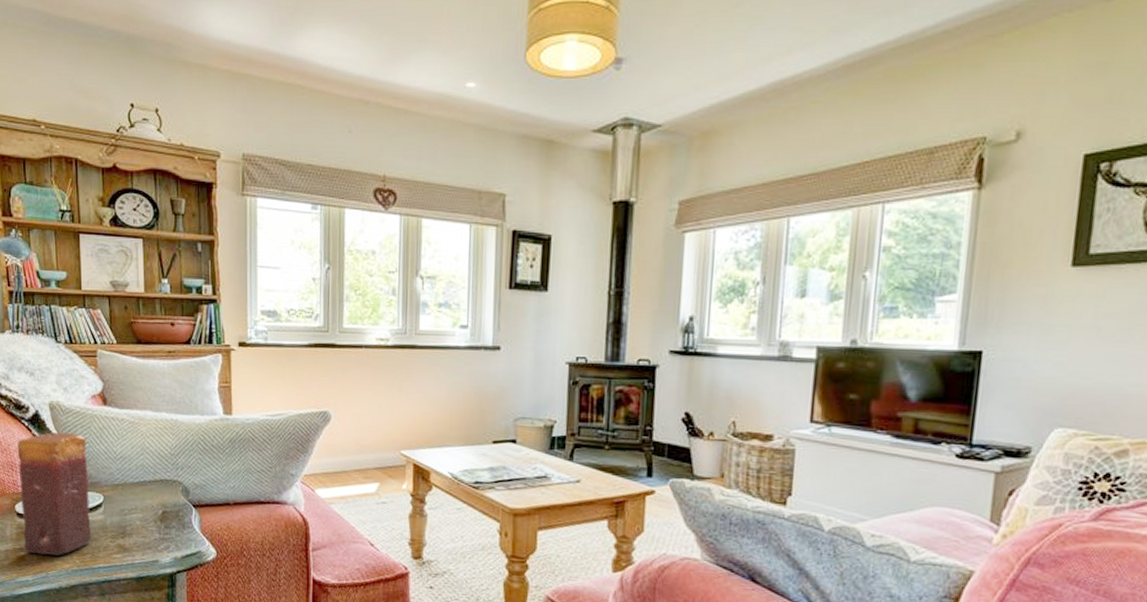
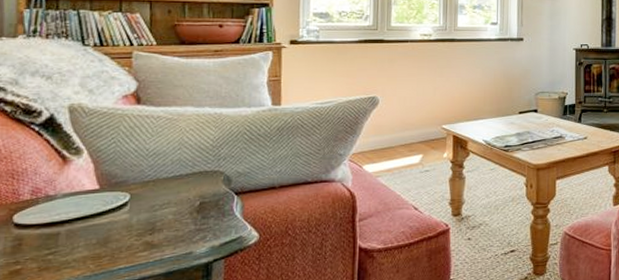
candle: present [17,432,91,556] -> none [20,135,113,267]

